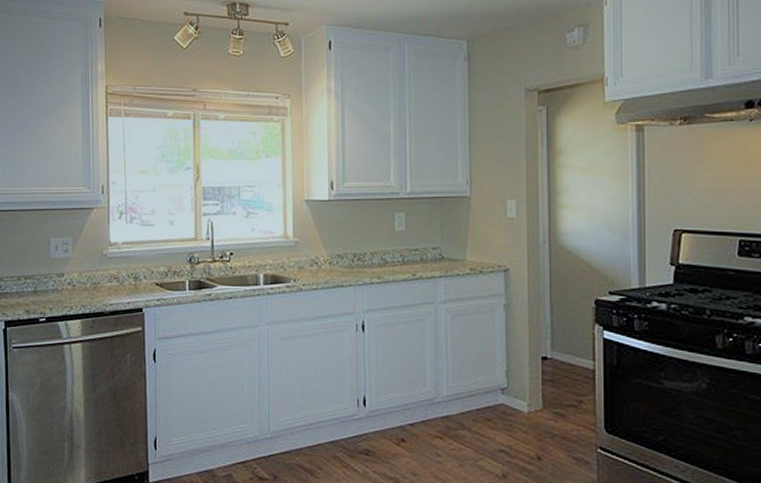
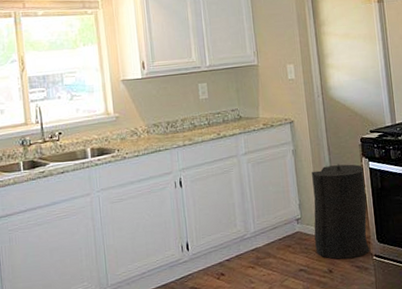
trash can: none [522,328,596,447] -> present [312,164,370,259]

